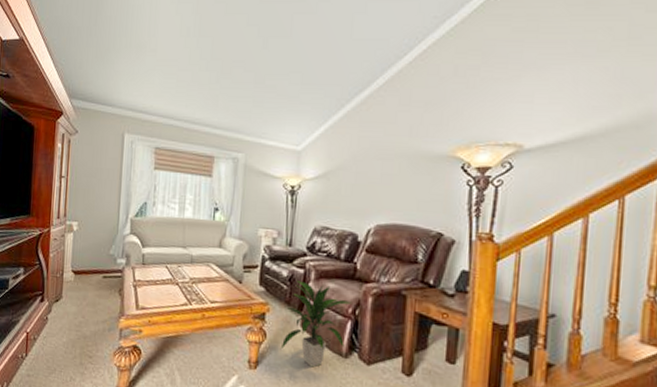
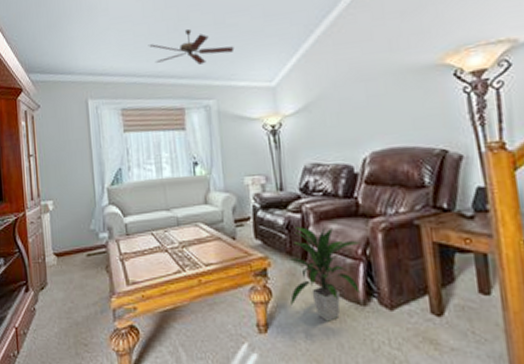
ceiling fan: none [189,84,270,119] -> present [148,29,235,65]

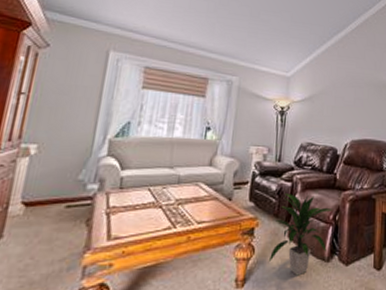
ceiling fan: present [148,29,235,65] -> none [186,14,263,46]

